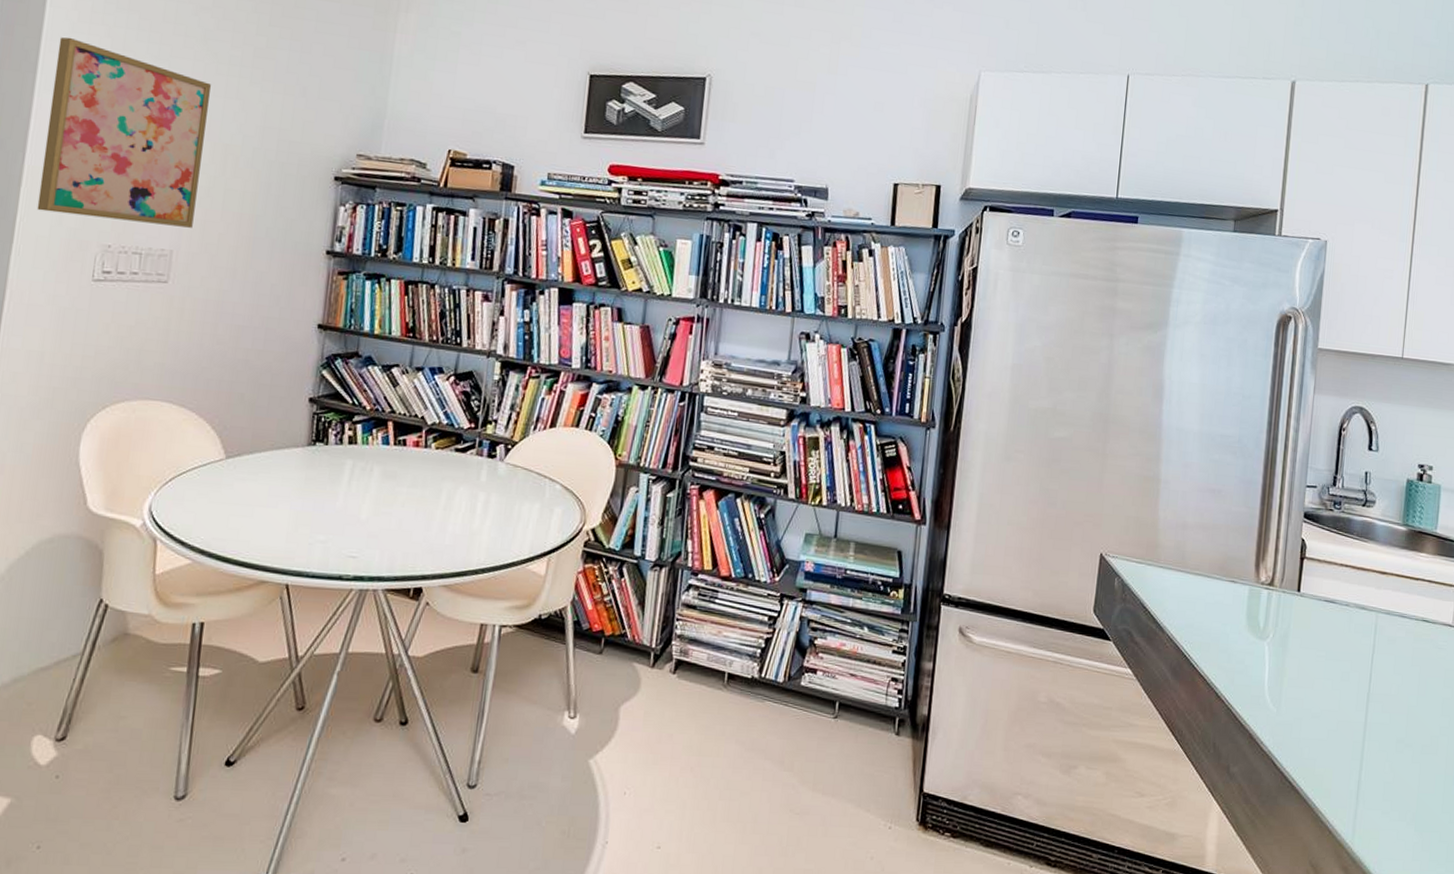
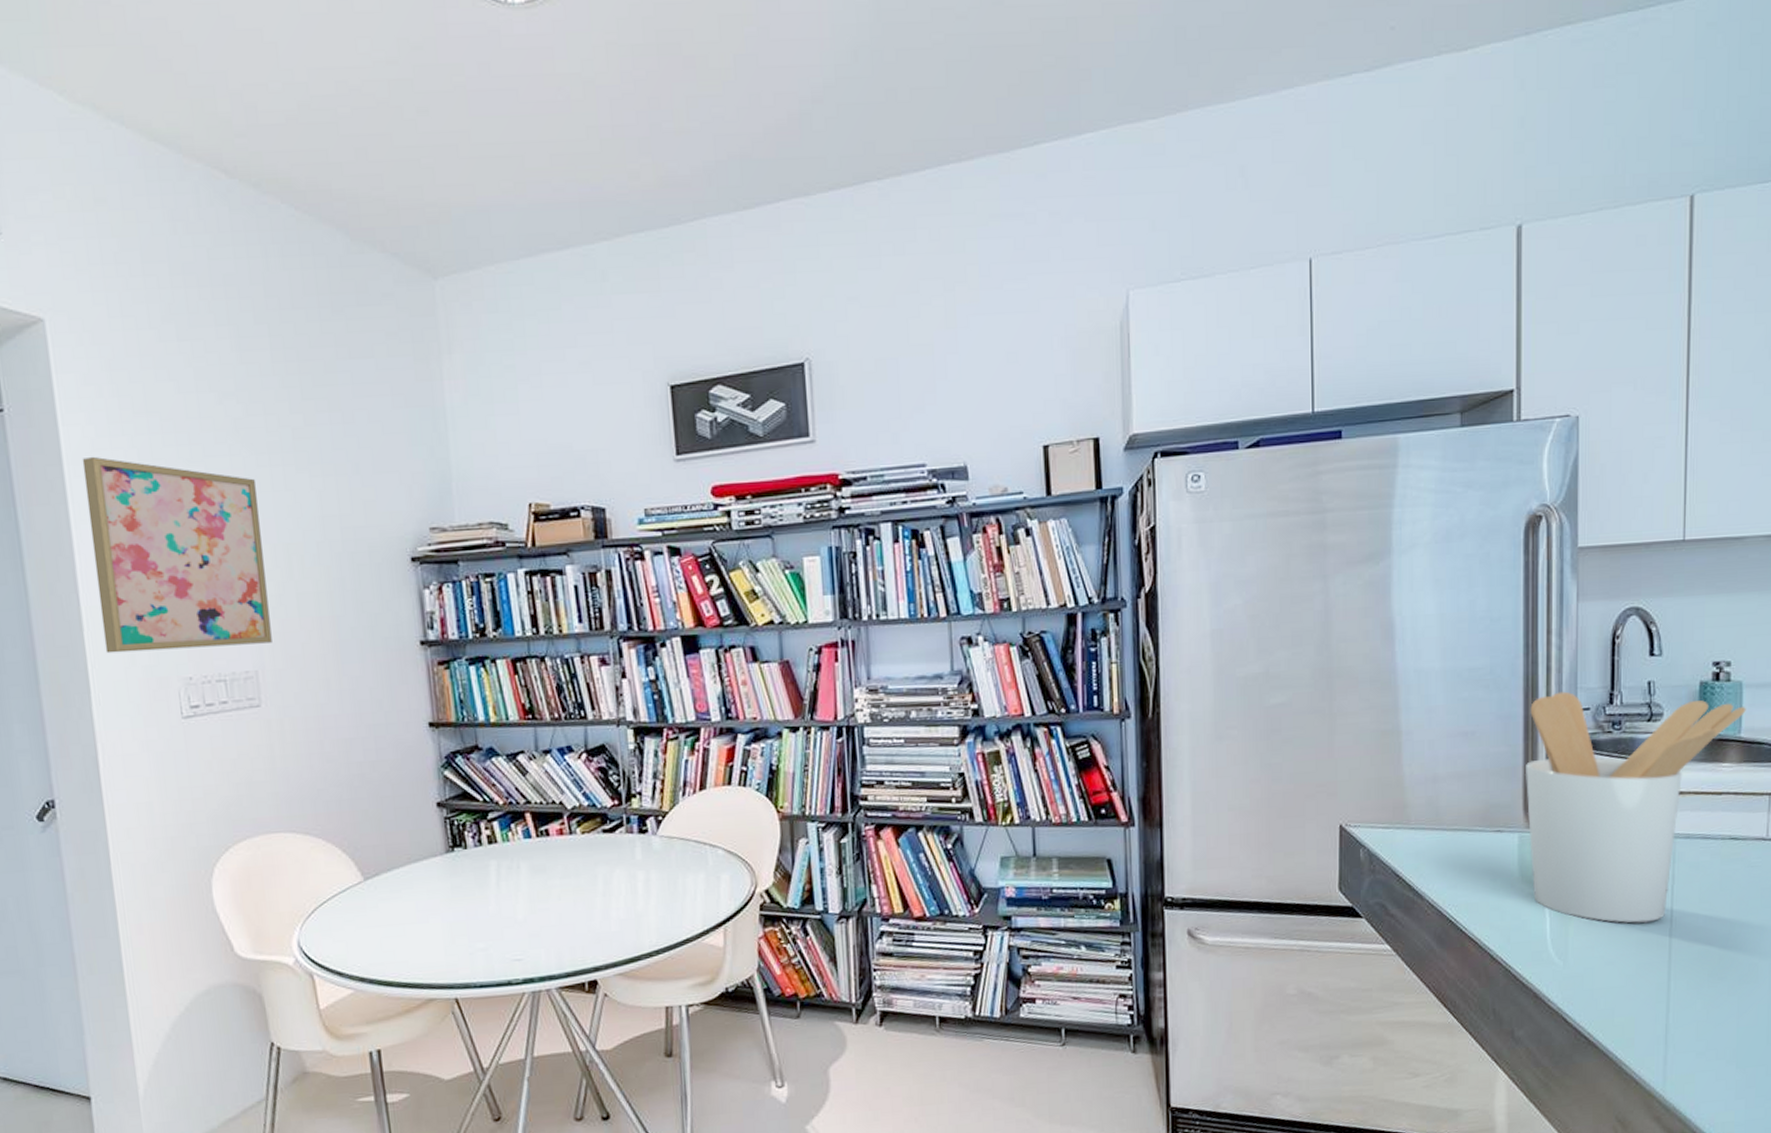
utensil holder: none [1256,468,1443,685] -> present [1526,691,1746,924]

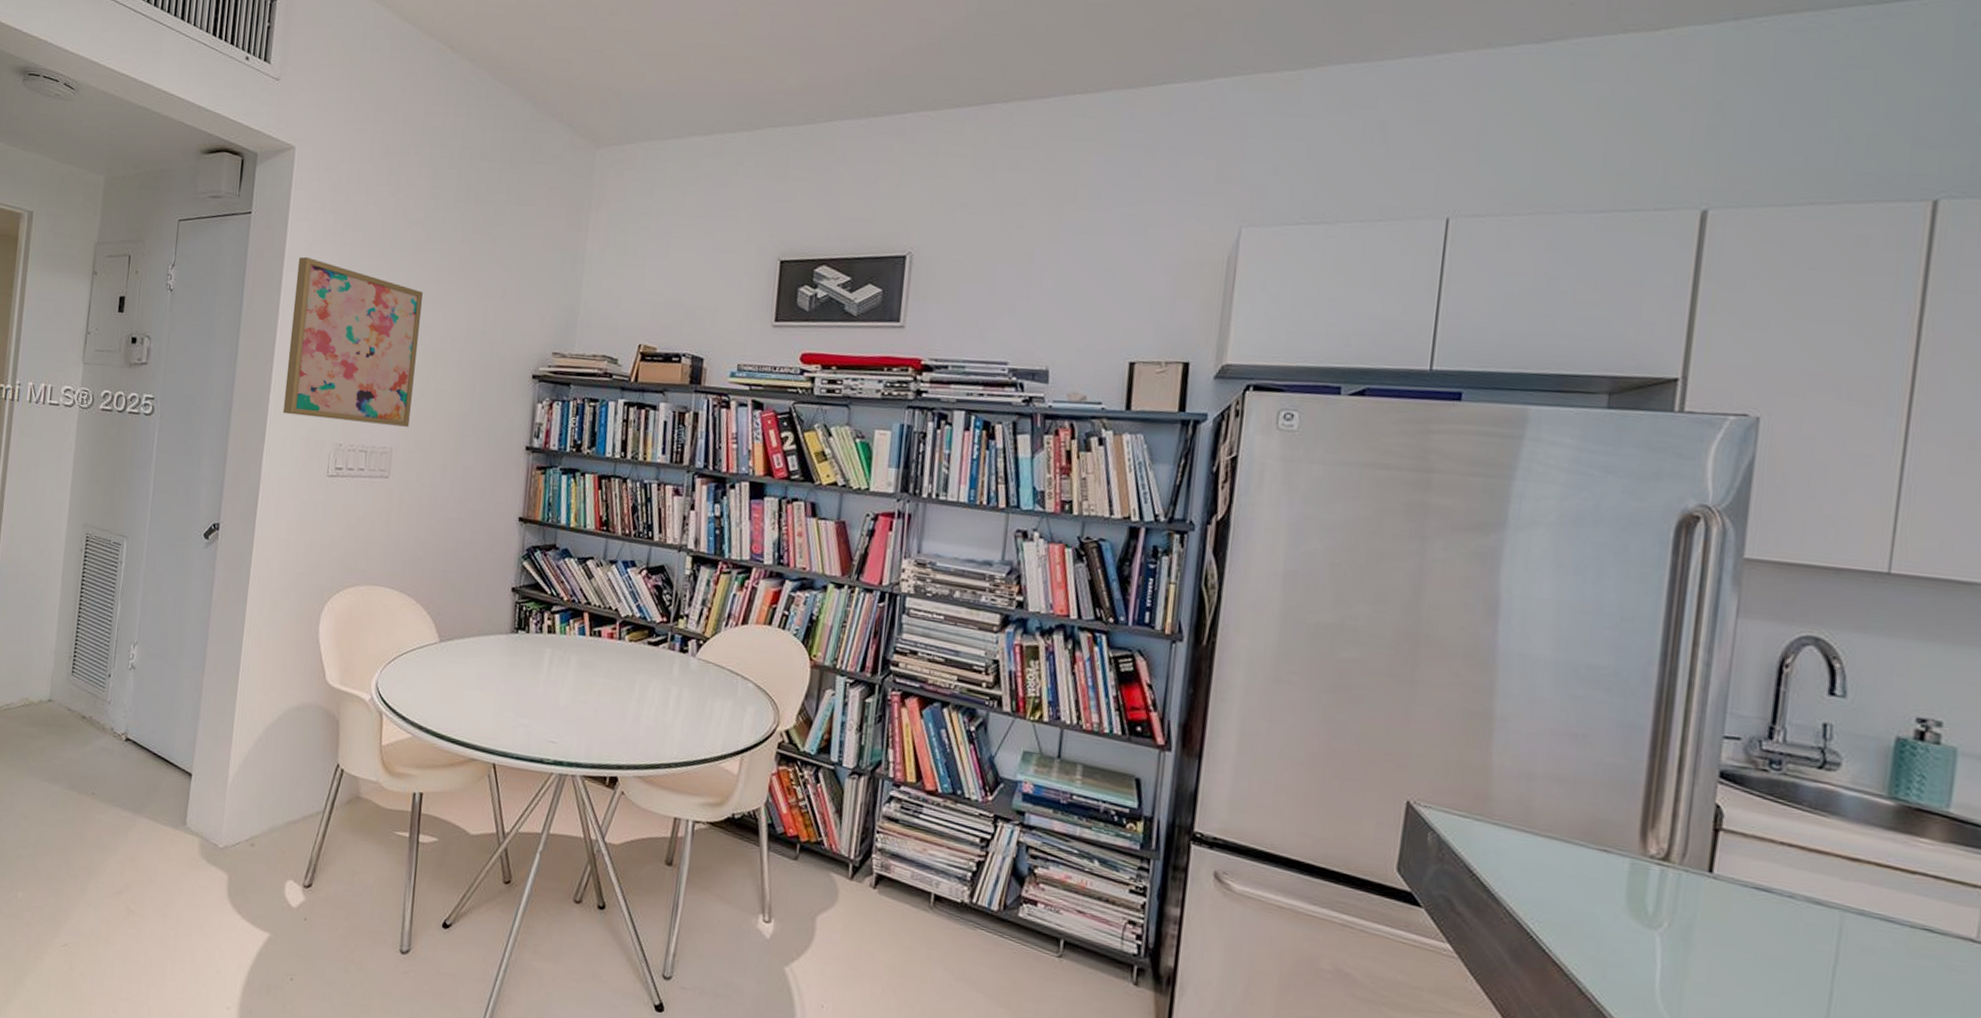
utensil holder: present [1526,691,1746,924] -> none [1641,712,1960,1002]

